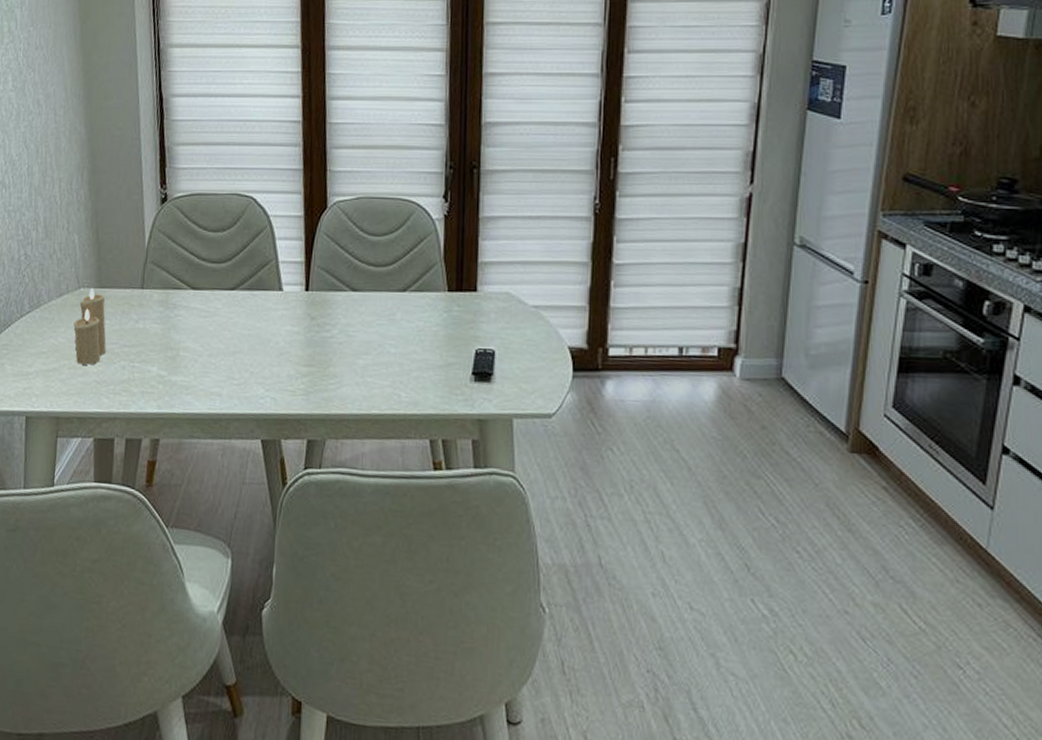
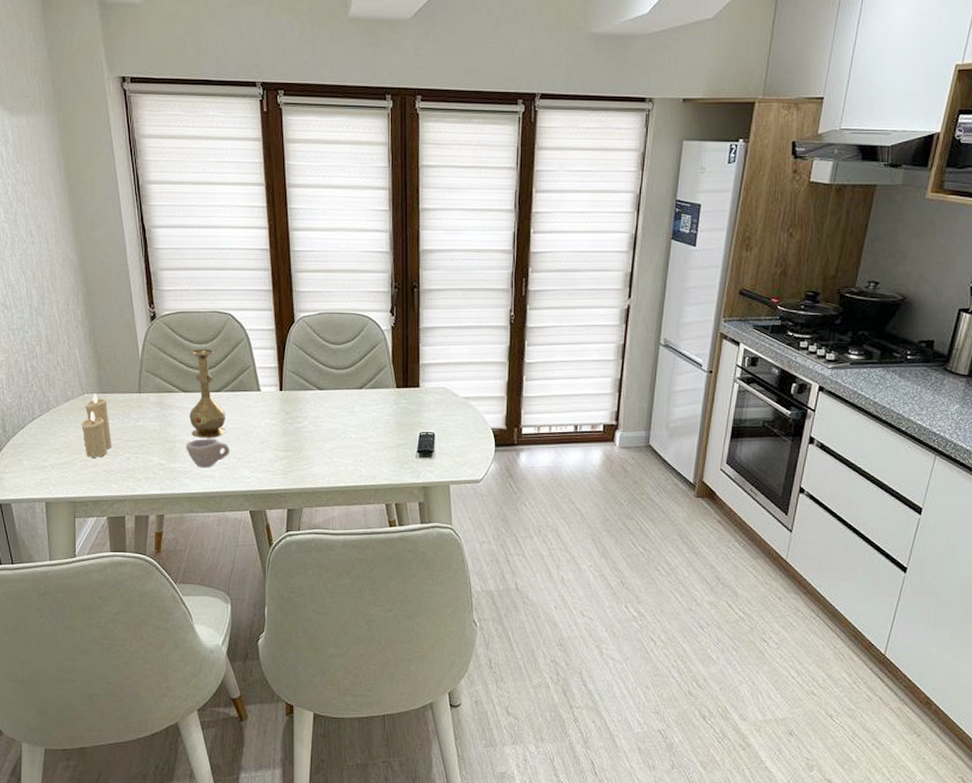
cup: none [190,346,242,384] -> present [186,438,230,469]
vase: none [197,238,240,347] -> present [189,349,226,438]

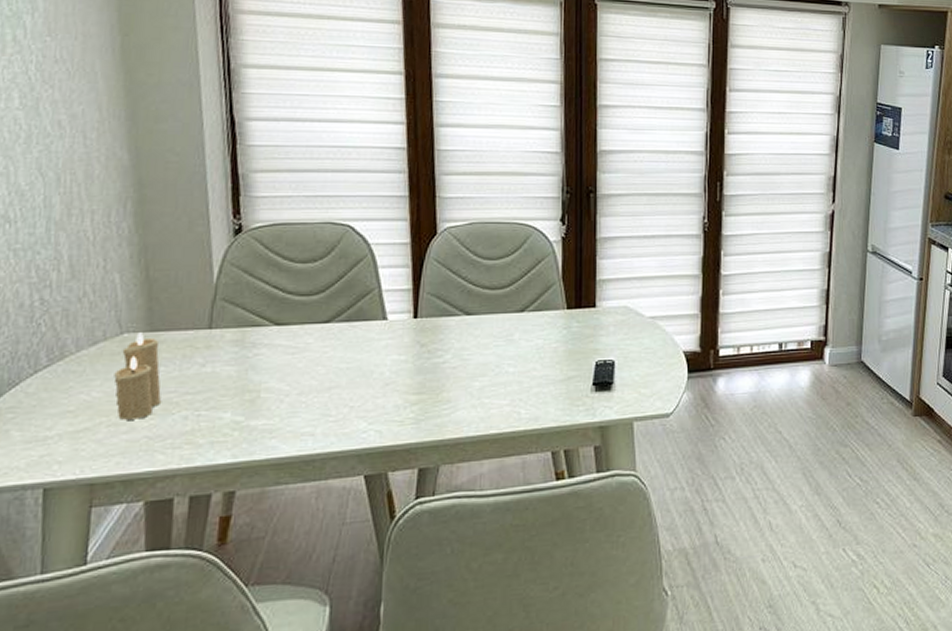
cup: present [186,438,230,469] -> none [274,383,340,424]
vase: present [189,349,226,438] -> none [282,270,337,384]

